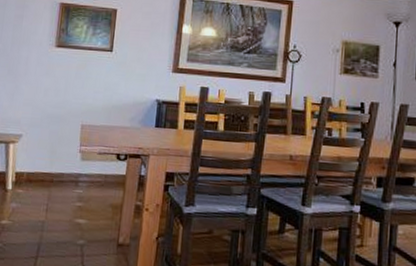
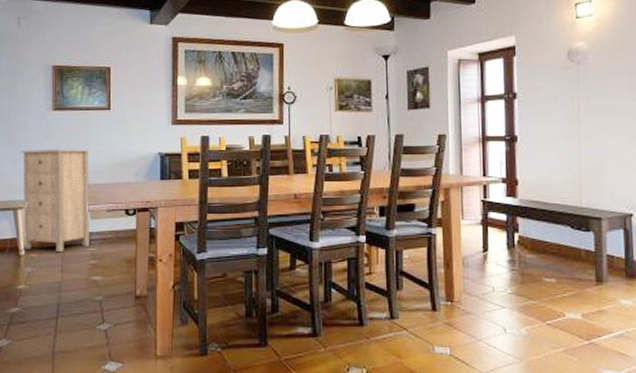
storage cabinet: none [12,84,87,191] -> present [20,149,89,252]

